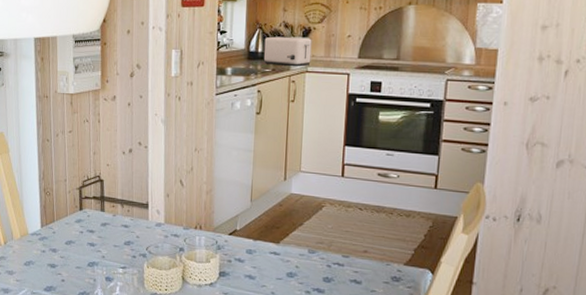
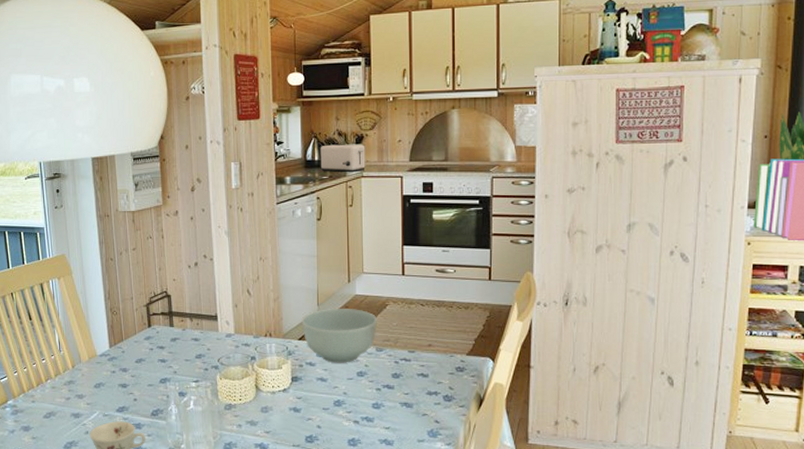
bowl: none [233,205,312,262] -> present [301,309,377,363]

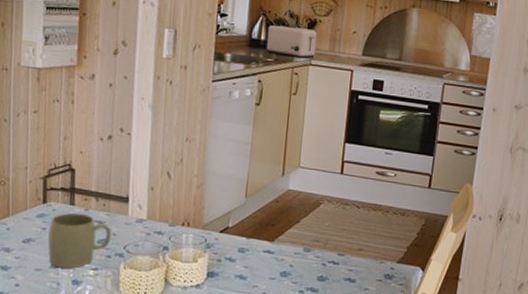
mug: none [155,333,206,382] -> present [47,212,112,269]
bowl: present [301,309,377,363] -> none [225,201,309,261]

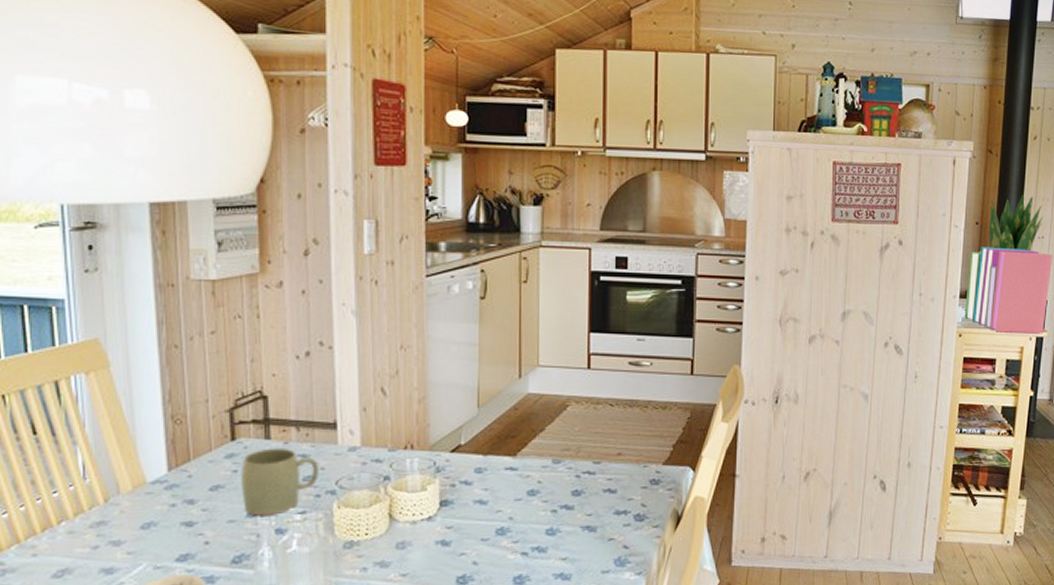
toaster: present [266,25,317,59] -> none [486,204,545,241]

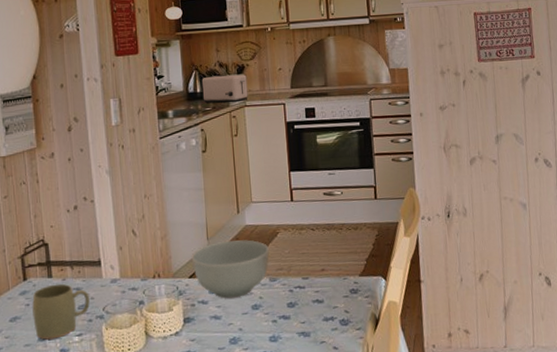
bowl: none [455,411,555,480] -> present [191,240,269,299]
toaster: none [486,204,545,241] -> present [201,75,248,104]

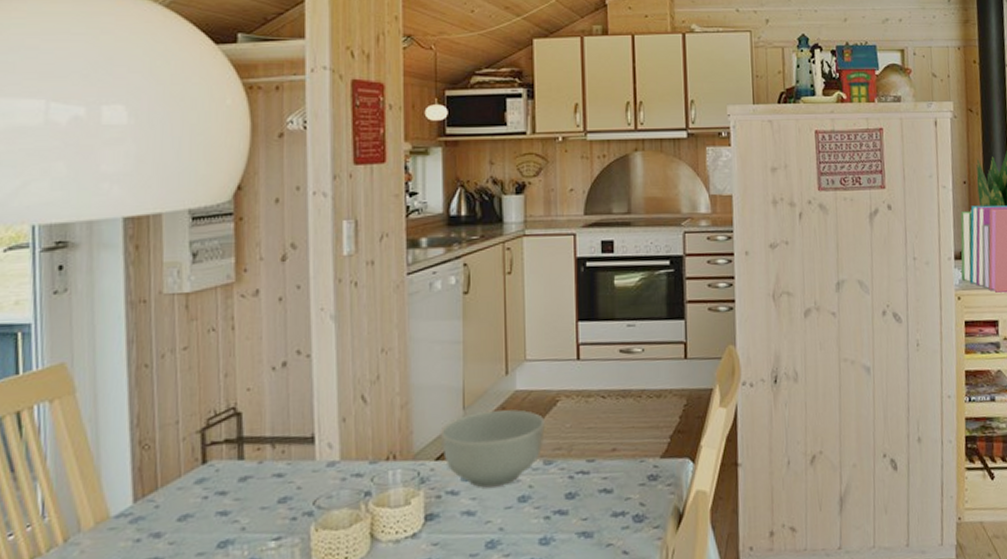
mug: present [32,283,90,340] -> none [212,468,295,546]
toaster: present [201,75,248,104] -> none [468,194,528,231]

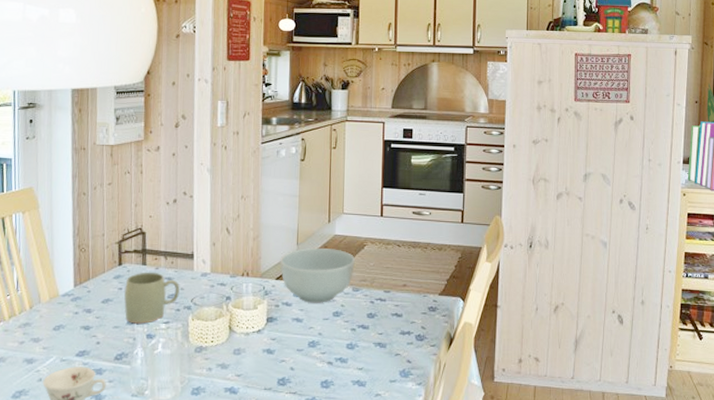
mug: none [212,468,295,546] -> present [124,272,180,324]

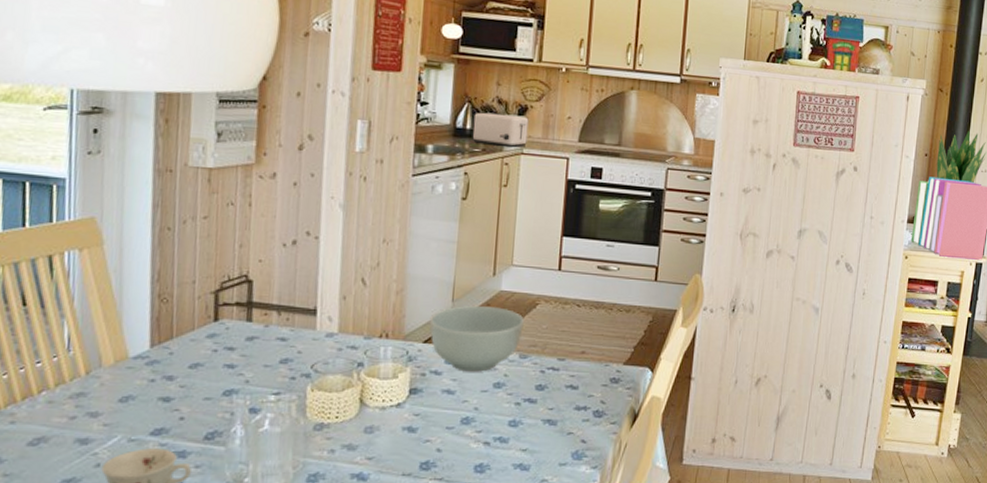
mug: present [124,272,180,324] -> none [219,330,297,395]
toaster: none [306,89,351,116] -> present [472,112,529,148]

